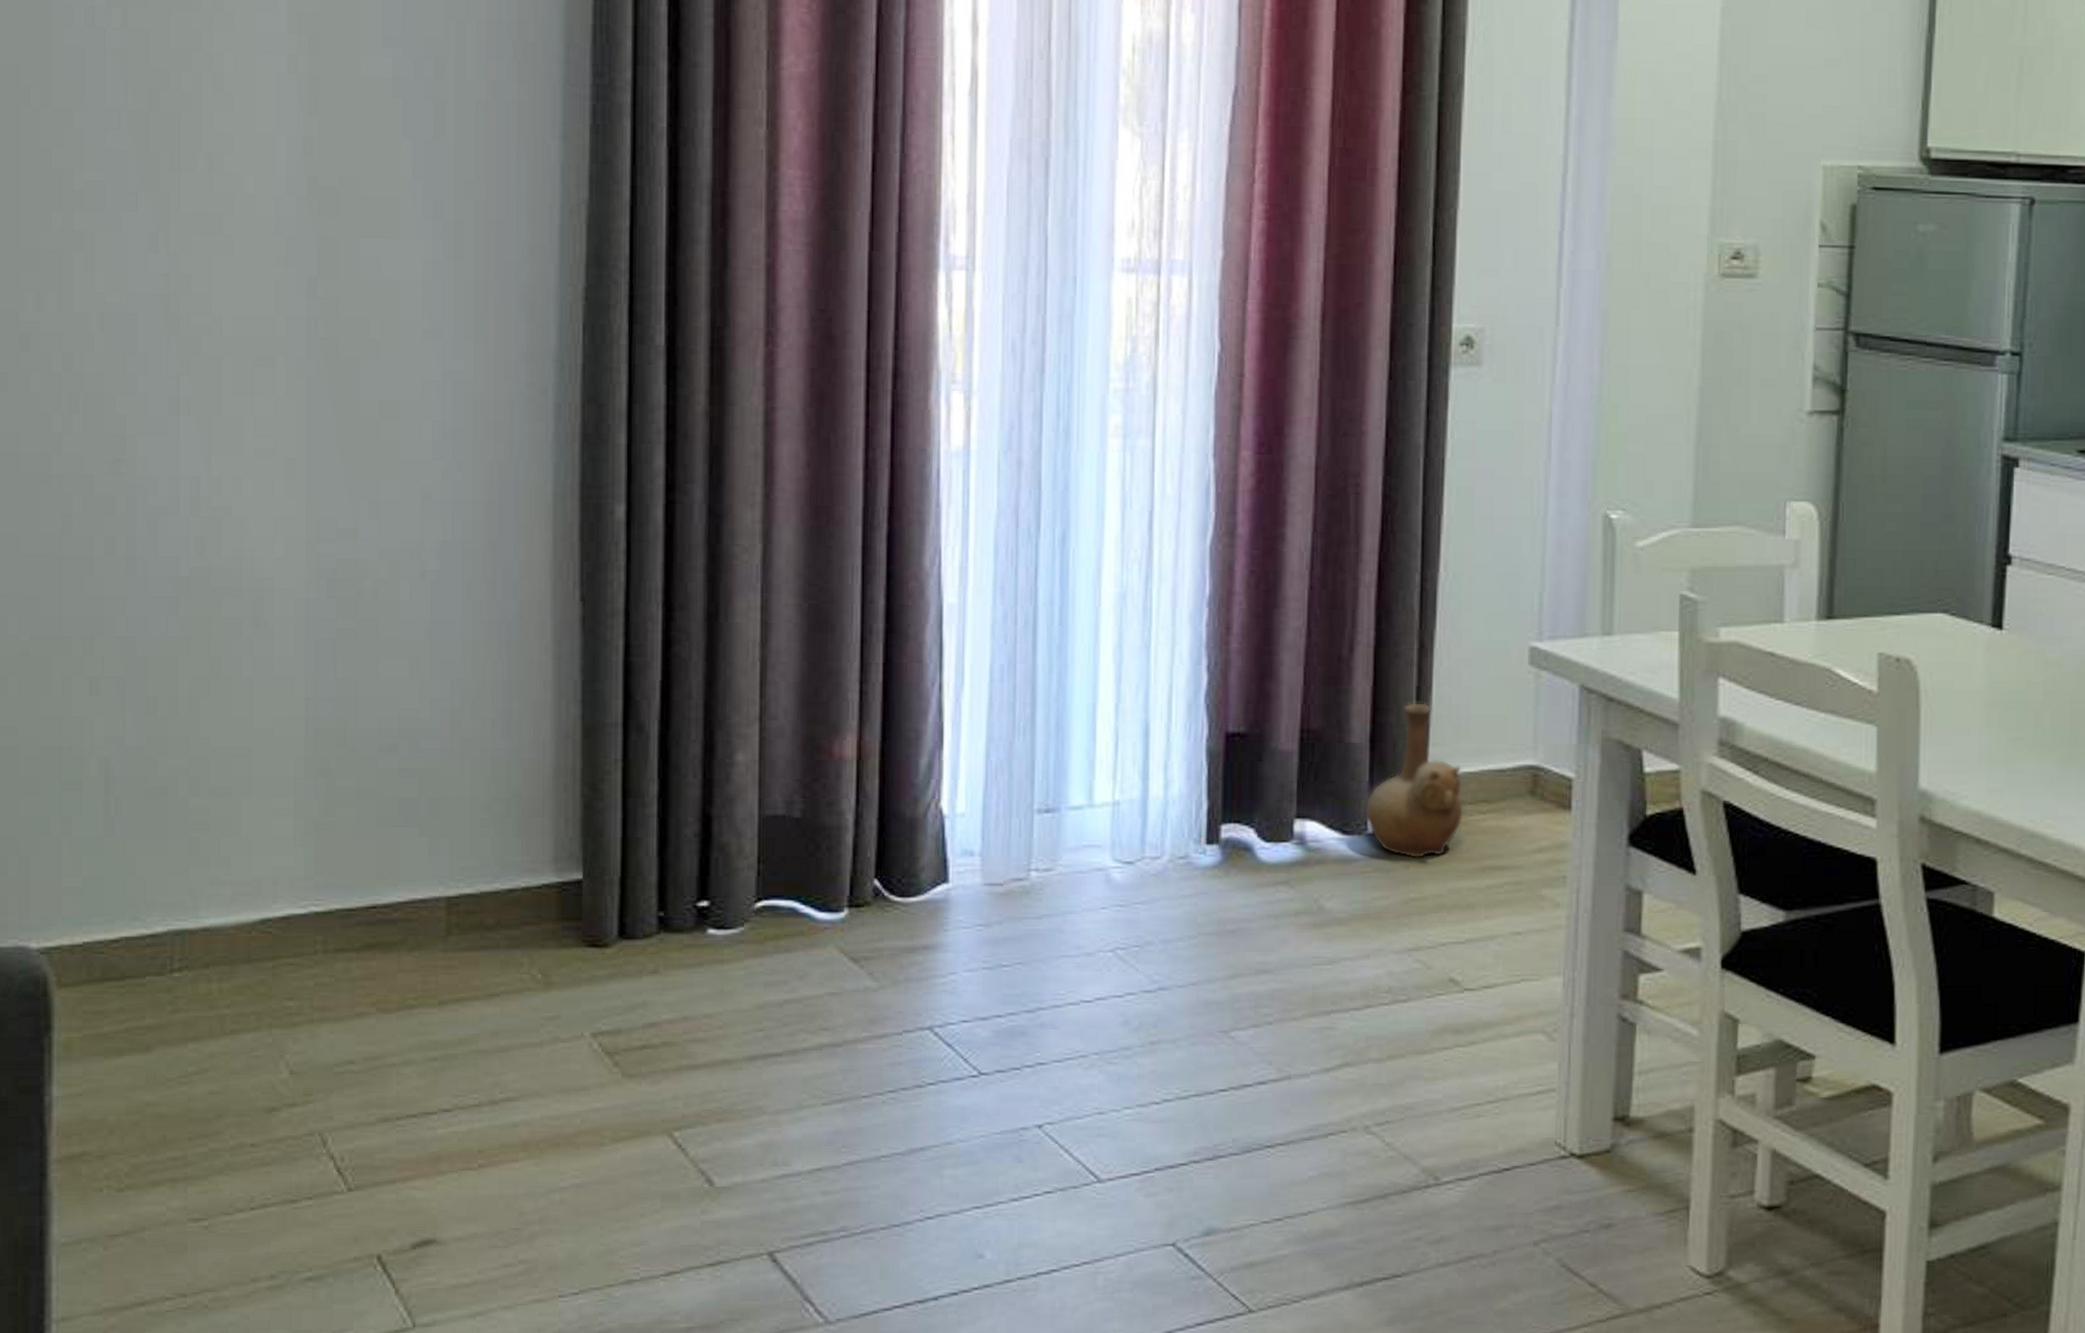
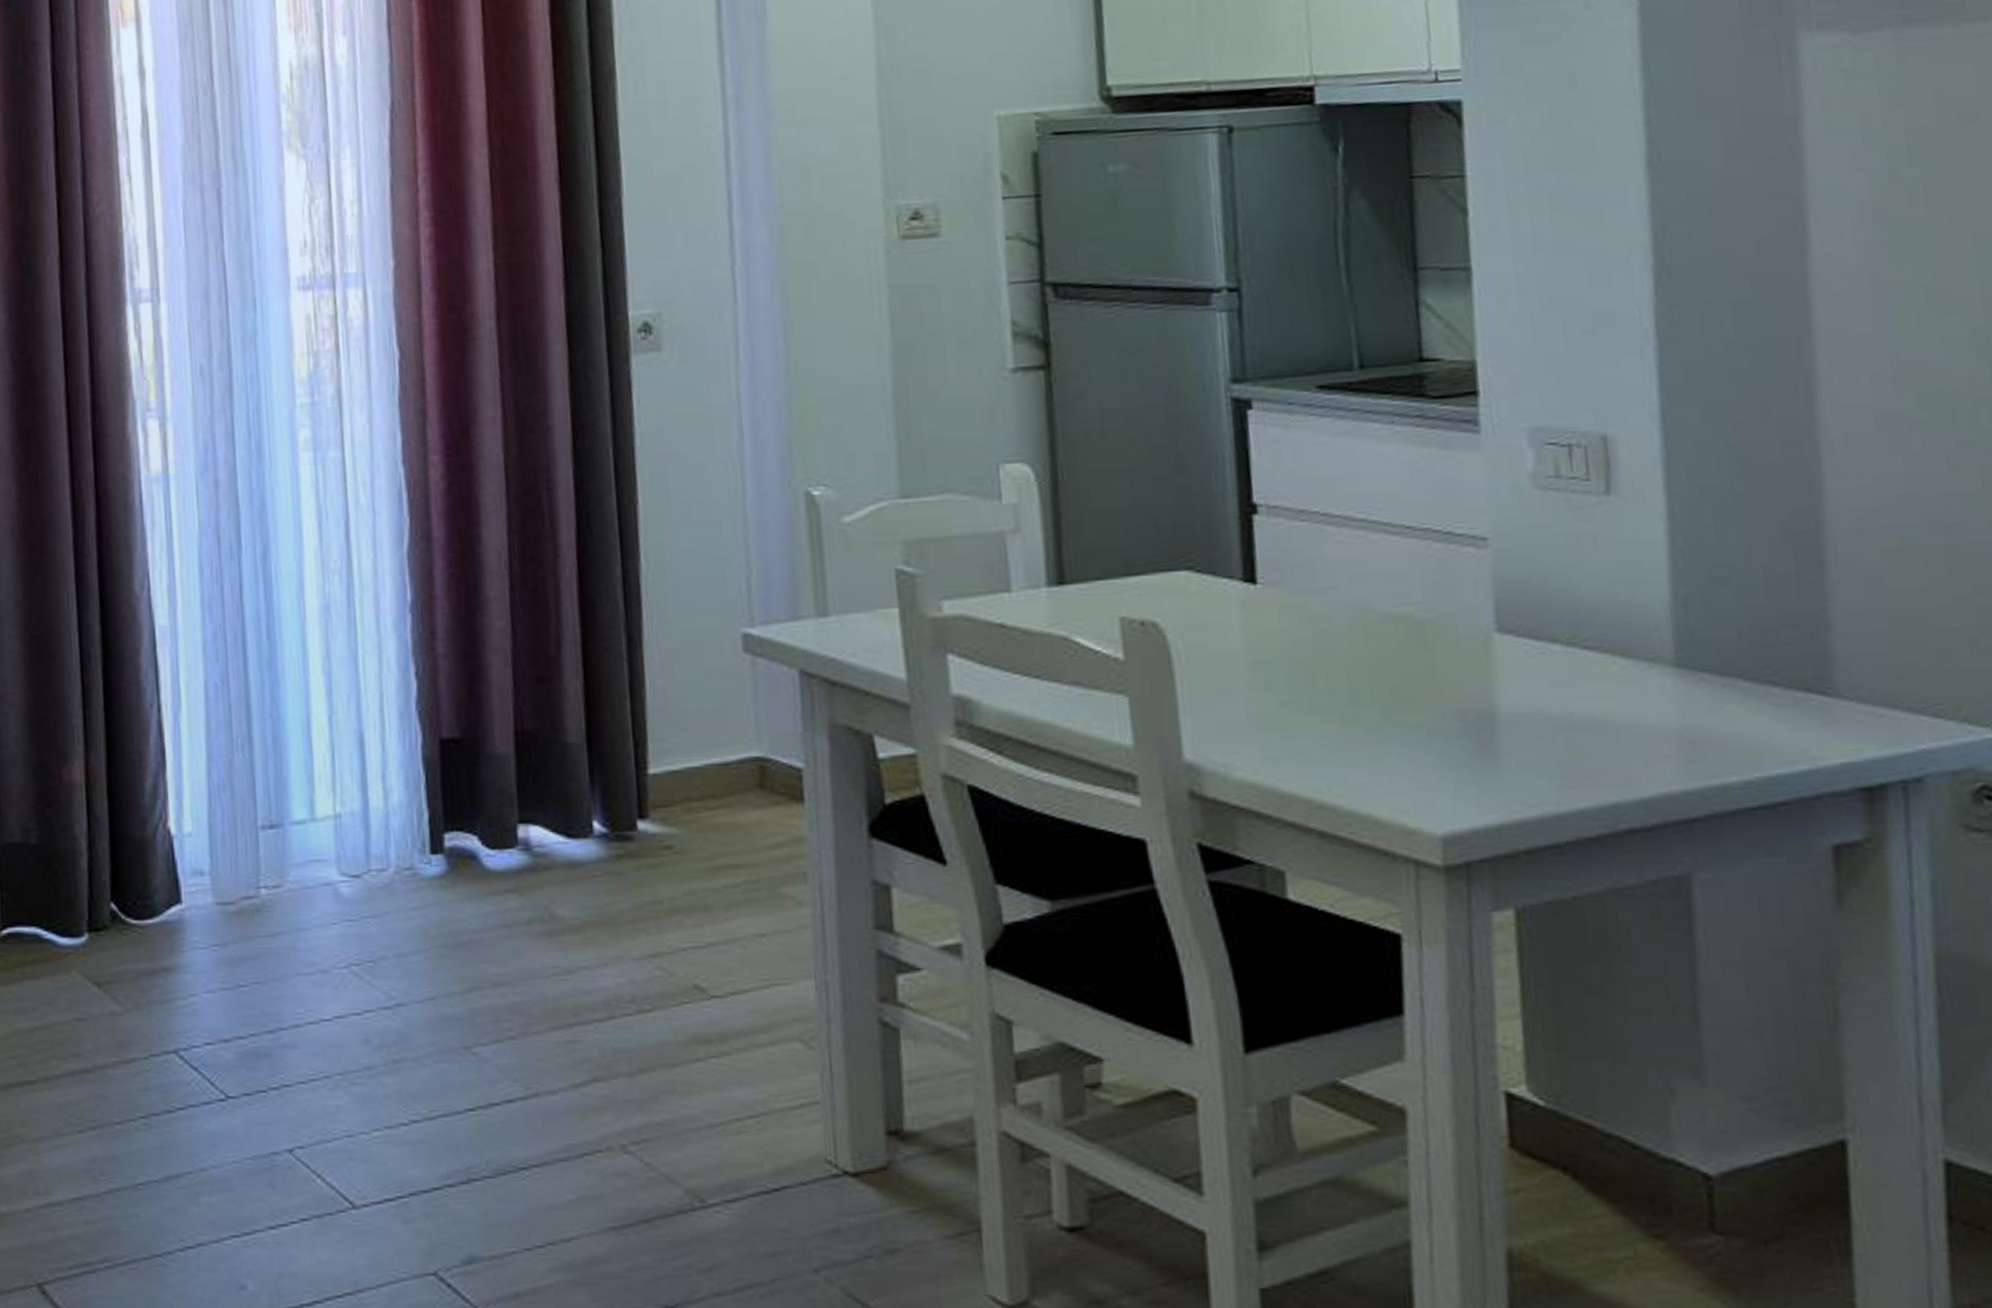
vase: present [1364,702,1464,859] -> none [587,697,692,861]

